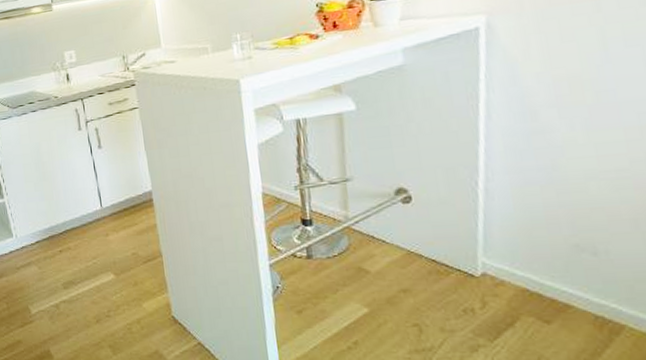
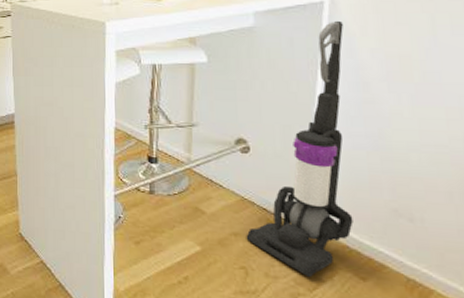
vacuum cleaner: none [416,46,532,328] -> present [246,20,353,278]

